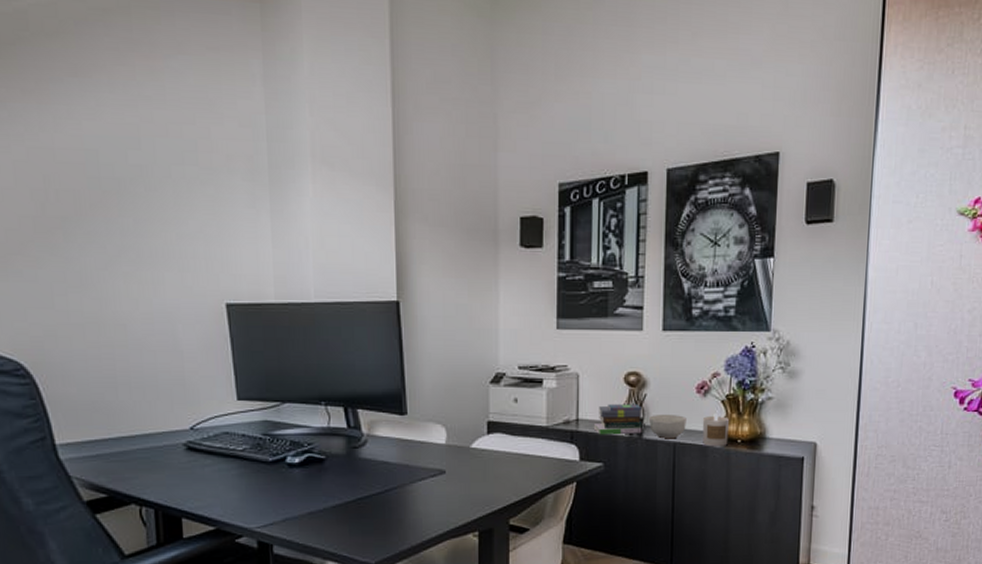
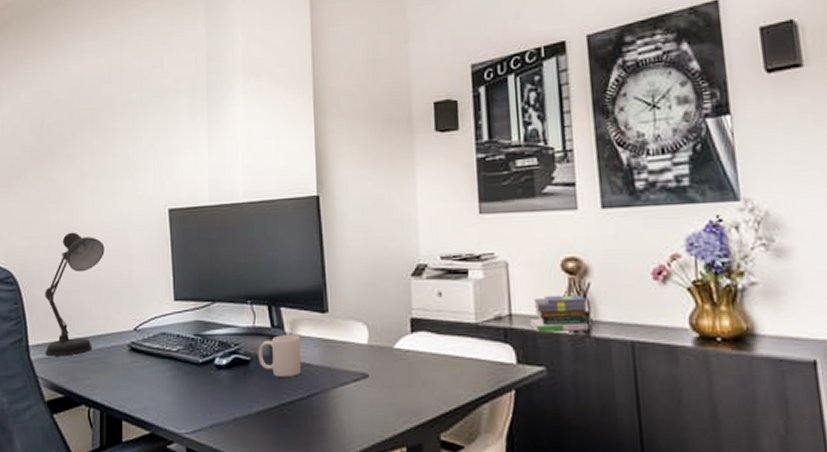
desk lamp: none [71,322,147,455] -> present [45,232,105,356]
mug: none [333,435,379,474] -> present [258,335,302,377]
bowl: present [649,415,687,439] -> none [597,307,645,337]
candle: present [702,413,729,447] -> none [665,304,704,347]

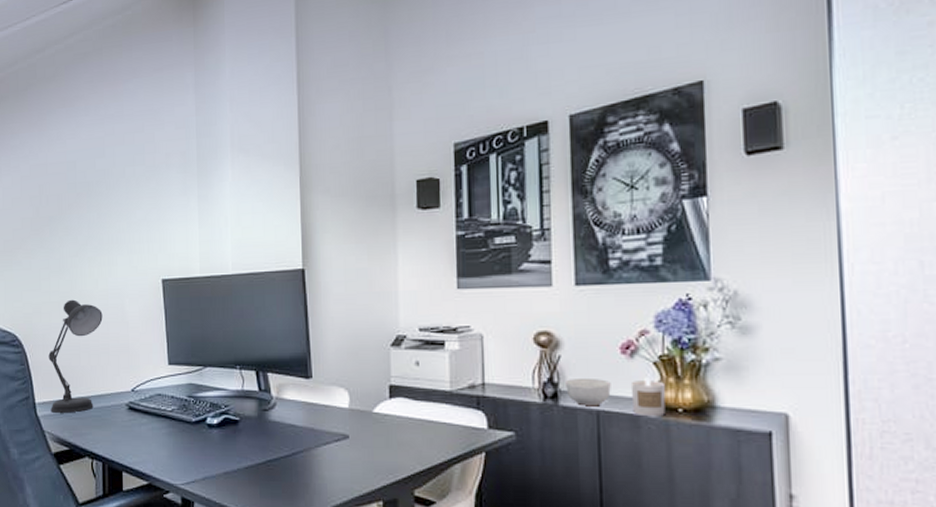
mug: present [258,335,302,377] -> none [246,398,287,436]
books: present [529,294,590,333] -> none [501,366,558,401]
bowl: none [597,307,645,337] -> present [566,379,611,407]
candle: none [665,304,704,347] -> present [630,377,666,417]

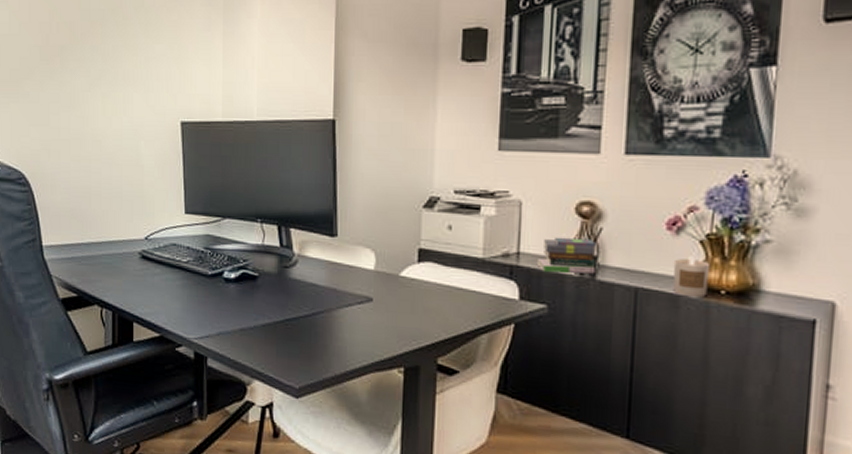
desk lamp: present [48,299,103,413] -> none [57,138,116,258]
books: none [501,366,558,401] -> present [536,237,596,274]
bowl: present [566,379,611,407] -> none [605,253,653,284]

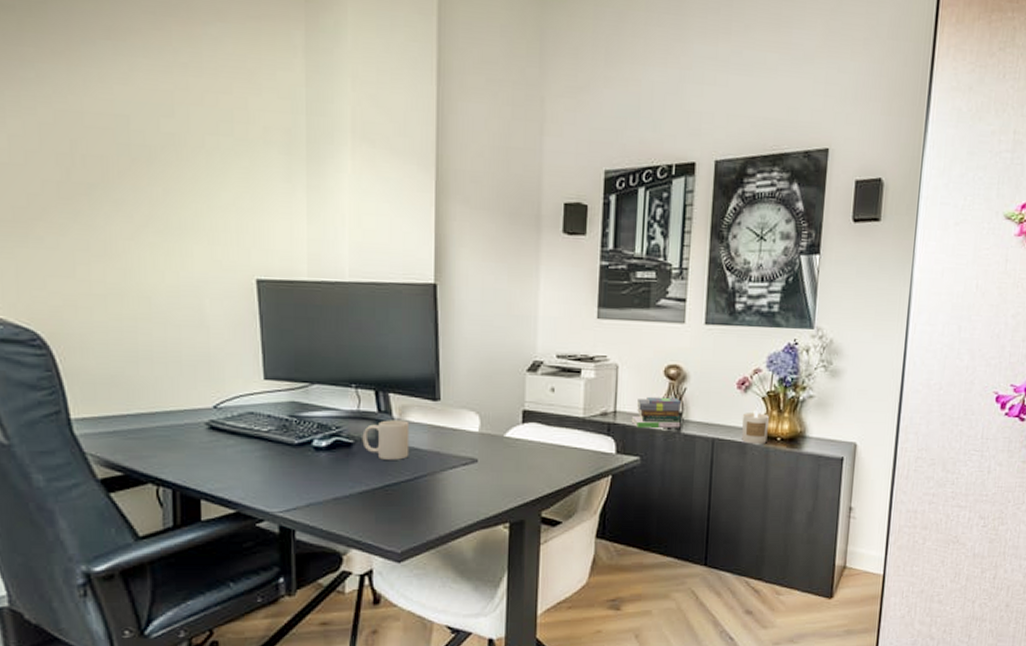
mug: none [266,254,309,295] -> present [362,420,410,460]

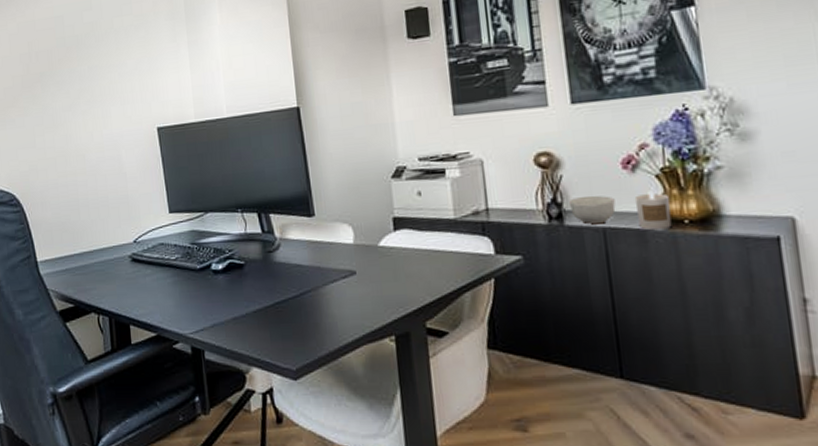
mug: present [362,420,410,460] -> none [251,238,293,278]
books: present [631,396,681,429] -> none [505,186,563,225]
bowl: none [688,410,726,435] -> present [569,196,616,225]

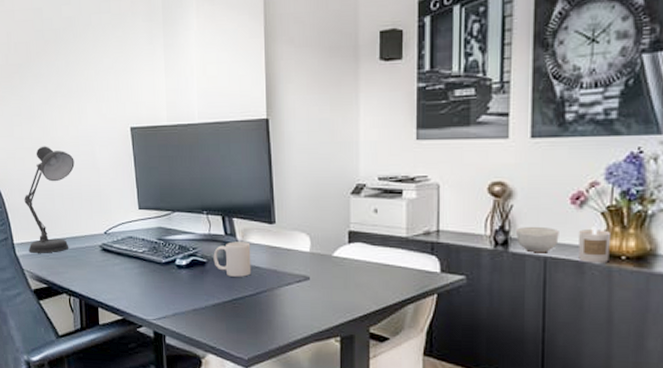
desk lamp: none [47,154,100,270] -> present [24,146,75,253]
mug: none [251,238,293,278] -> present [213,242,252,277]

